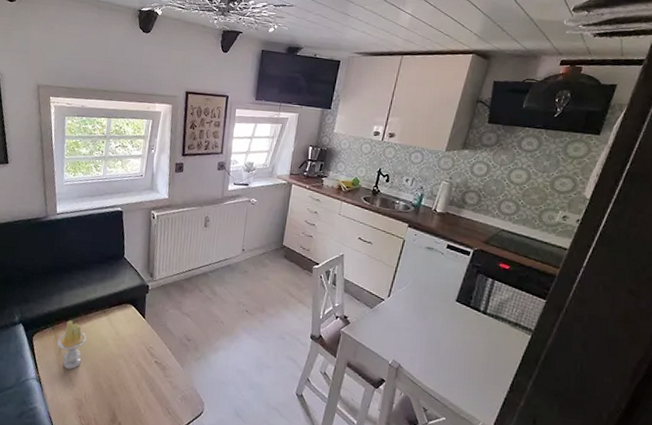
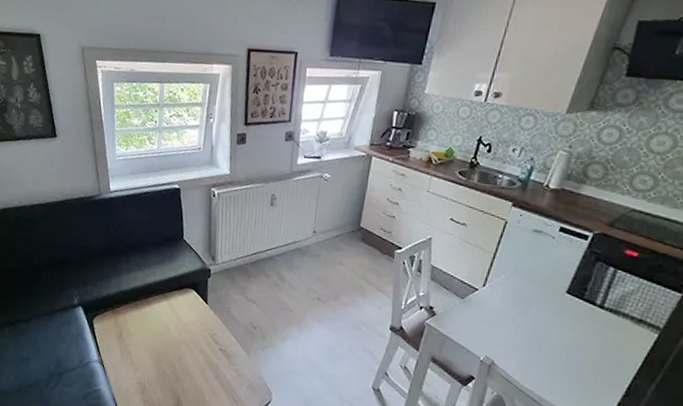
candle: present [57,320,87,370] -> none [117,304,148,354]

